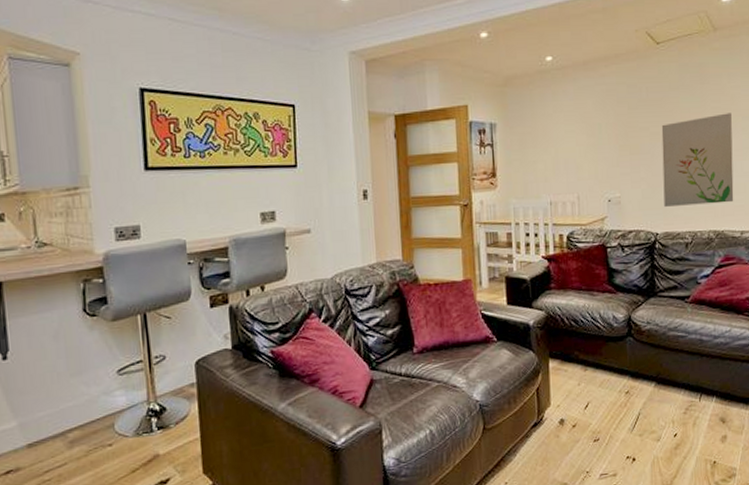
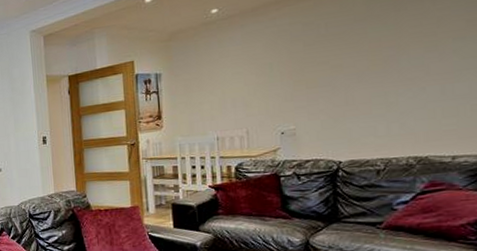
wall art: present [661,113,734,207] -> none [344,36,442,136]

